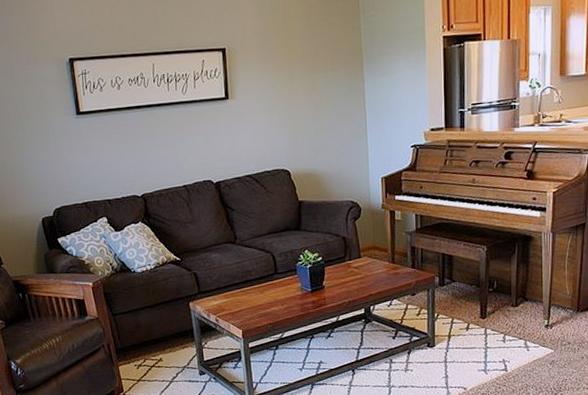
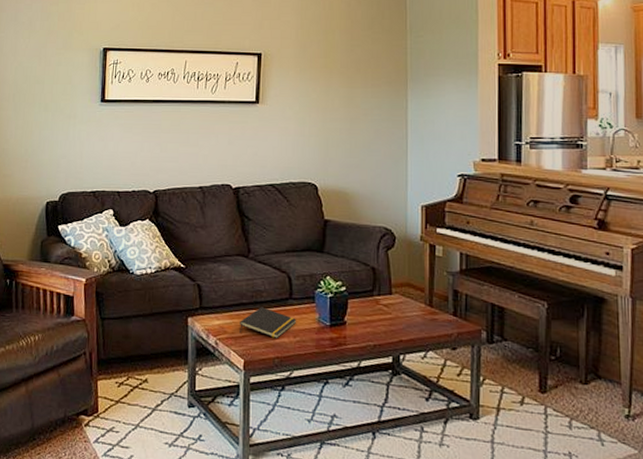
notepad: none [235,284,283,309] -> present [240,307,297,338]

